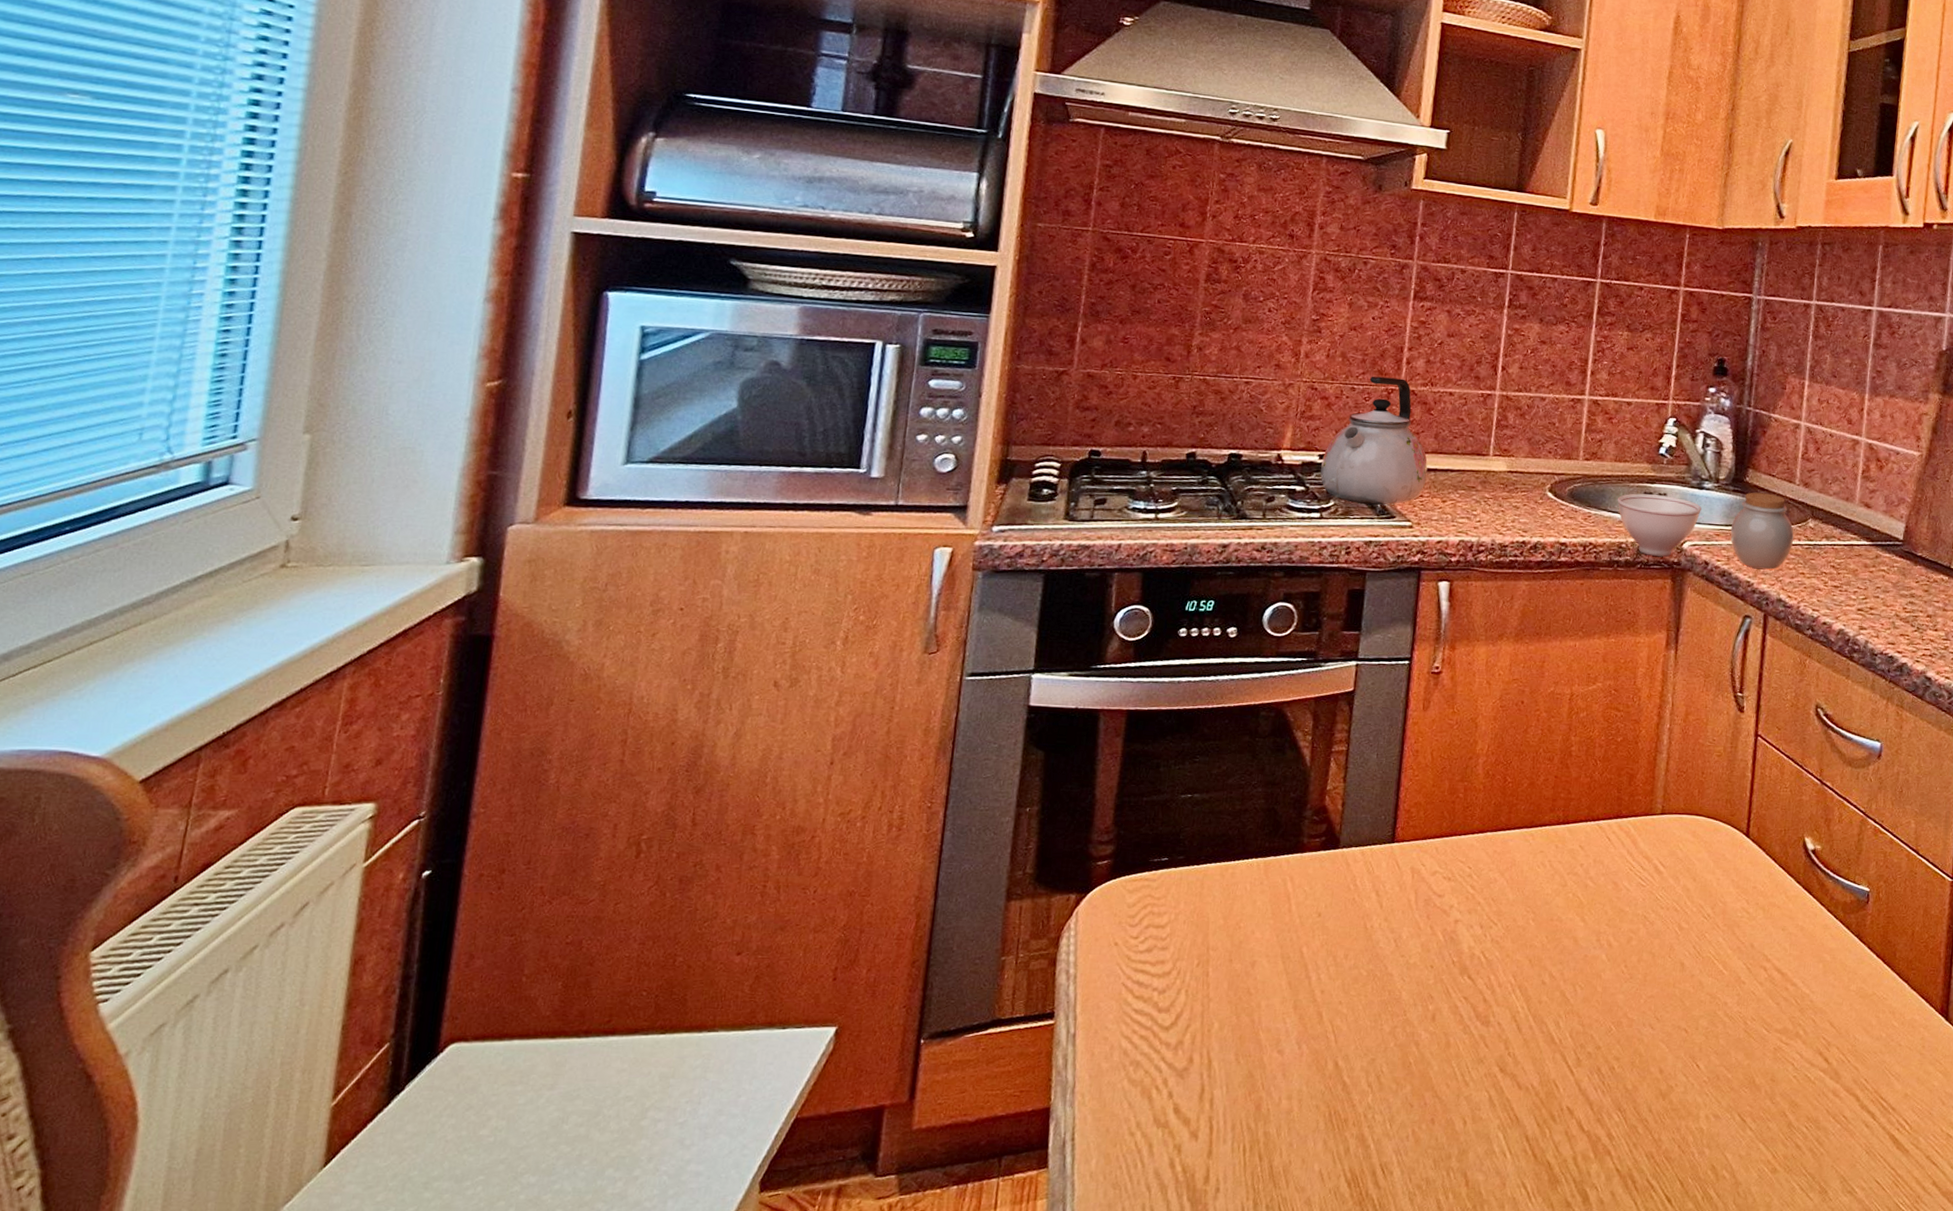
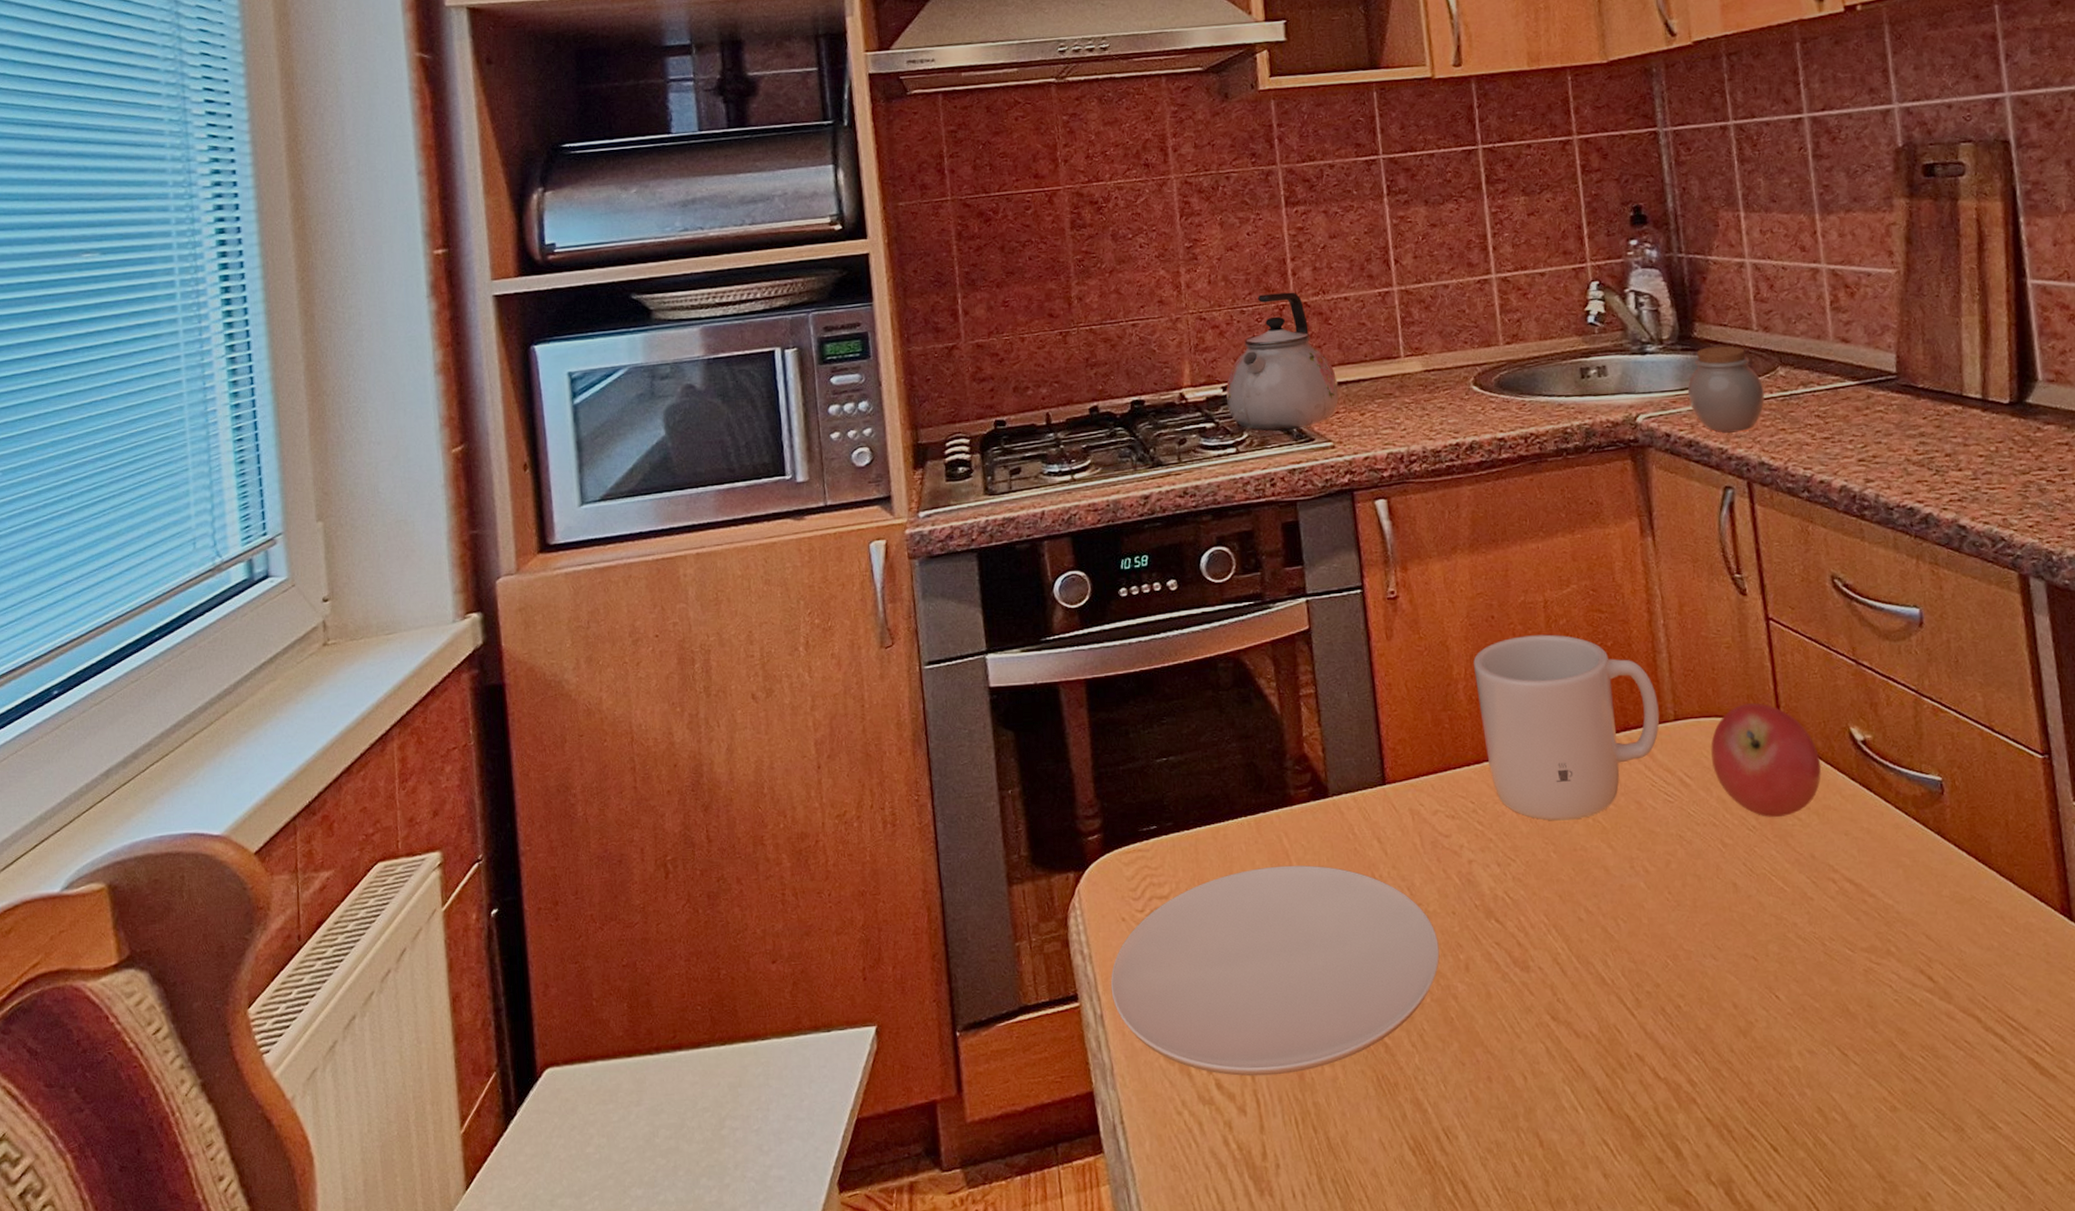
plate: none [1088,907,1413,1104] -> present [1110,865,1440,1077]
mug: none [1491,722,1651,893] -> present [1473,634,1660,821]
bowl: present [1617,493,1702,557] -> none [1551,367,1650,437]
fruit: none [1685,806,1775,909] -> present [1711,703,1821,817]

